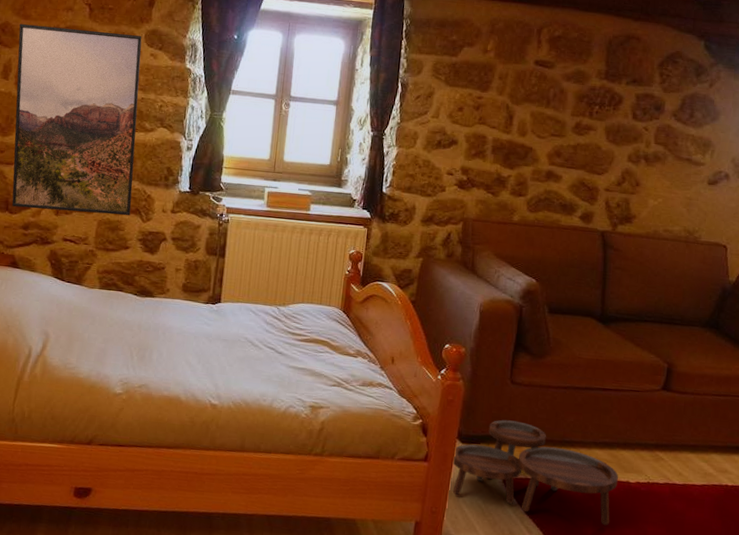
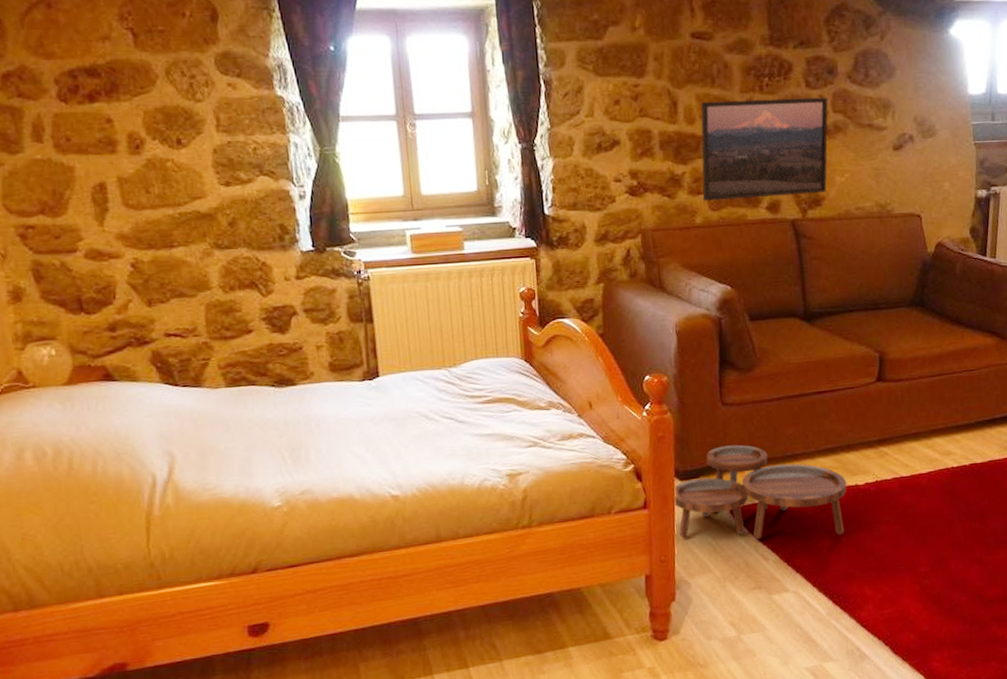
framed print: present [12,23,142,216] -> none [41,62,245,305]
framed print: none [522,118,652,213] -> present [701,97,828,201]

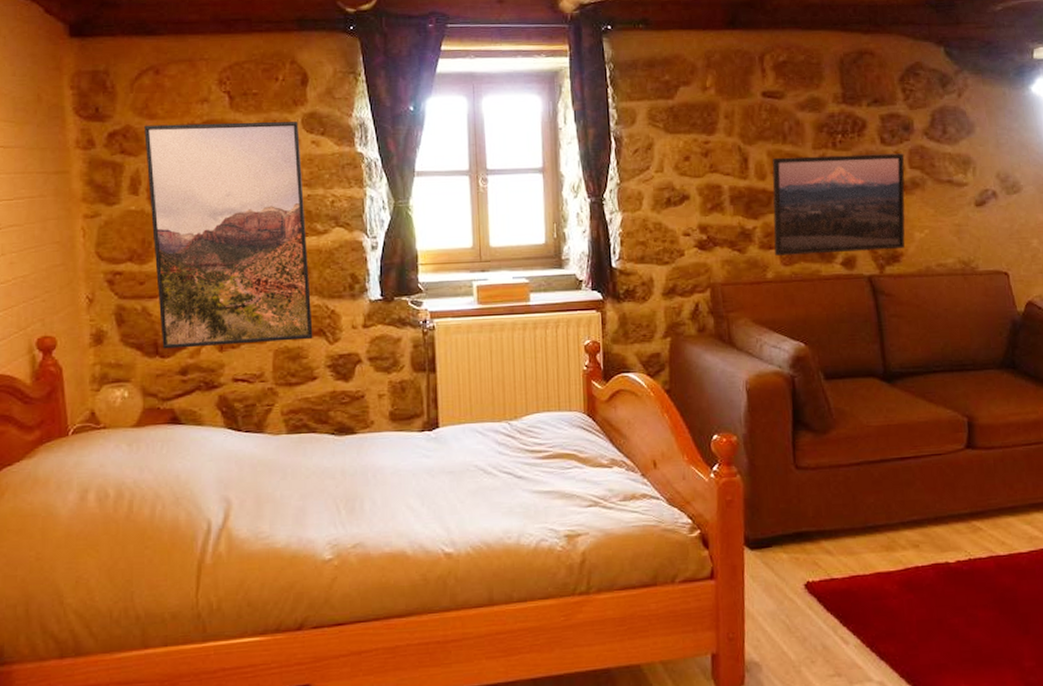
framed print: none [41,62,245,305] -> present [144,122,313,349]
nesting tables: present [673,444,847,540] -> none [742,512,936,620]

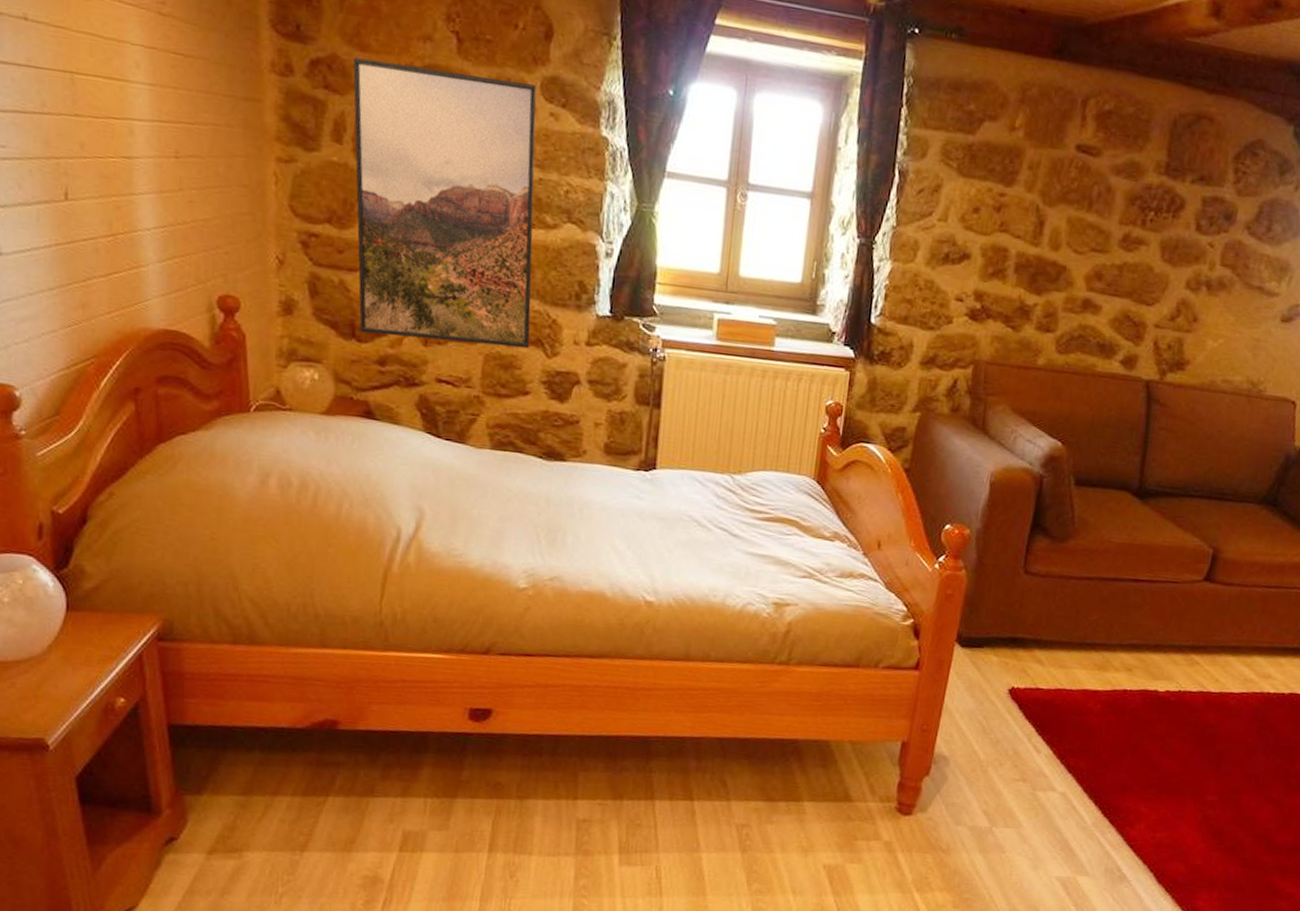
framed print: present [772,153,905,256] -> none [1050,226,1218,357]

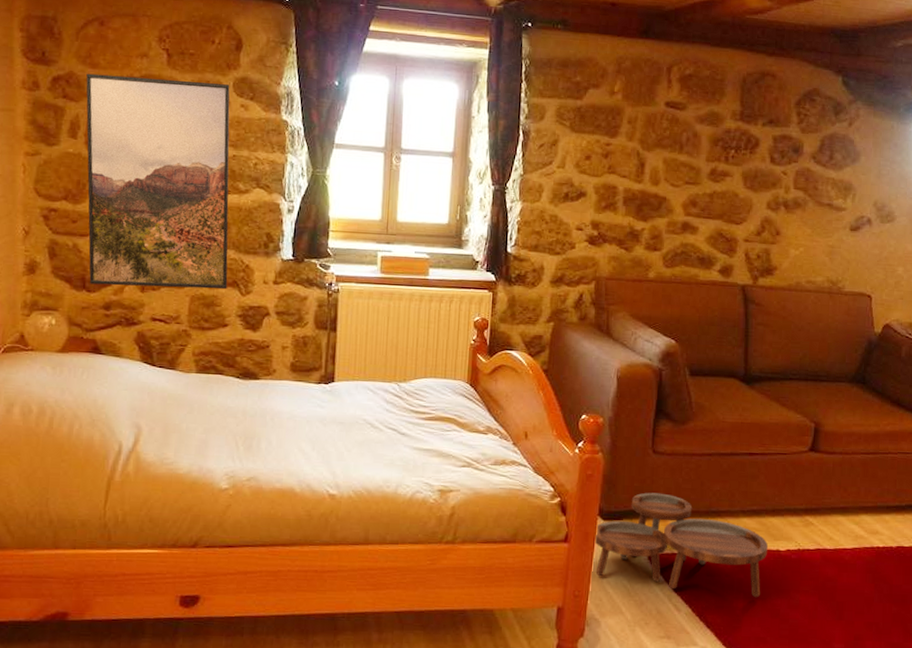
nesting tables: none [948,618,1145,742] -> present [593,492,768,598]

